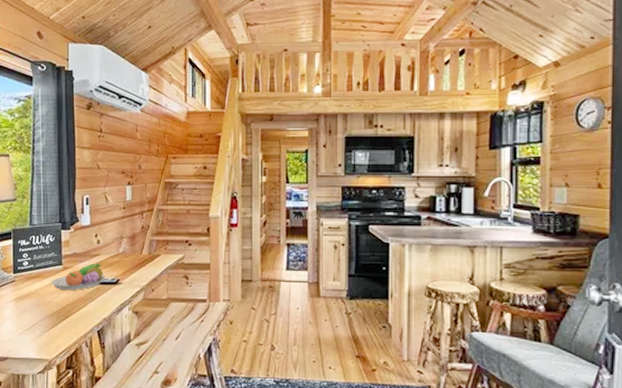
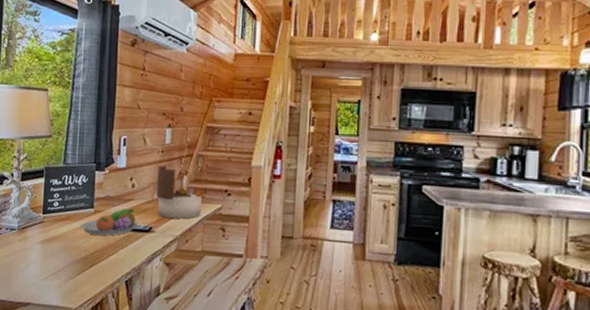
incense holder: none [121,222,164,270] -> present [157,166,202,219]

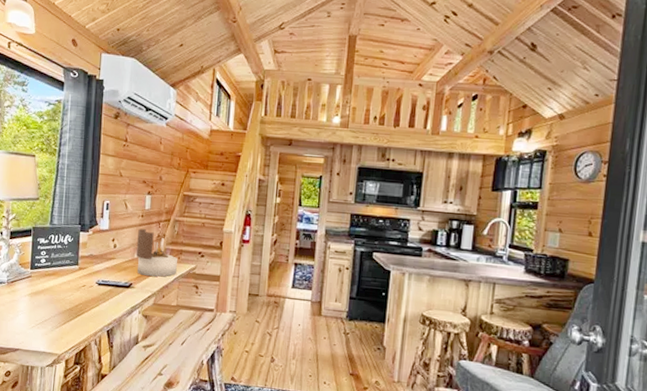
fruit bowl: present [80,208,138,236] -> none [65,266,119,290]

